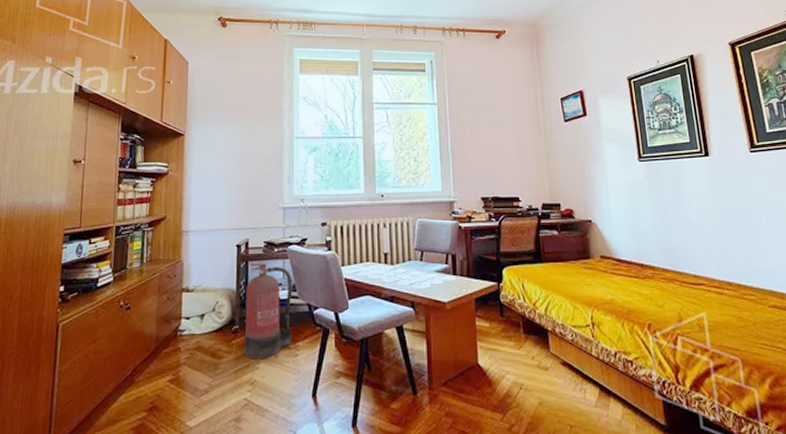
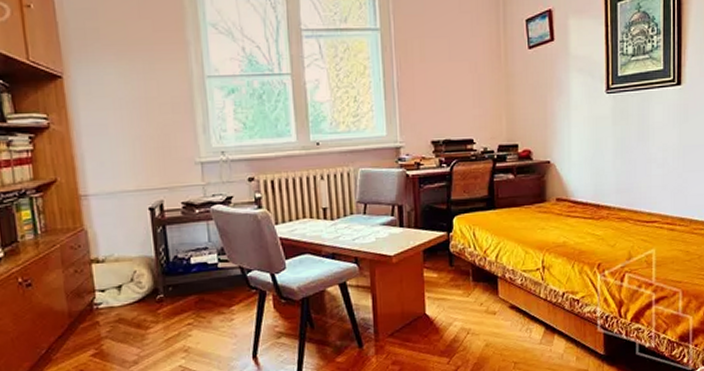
fire extinguisher: present [244,263,293,358] -> none [167,226,225,326]

